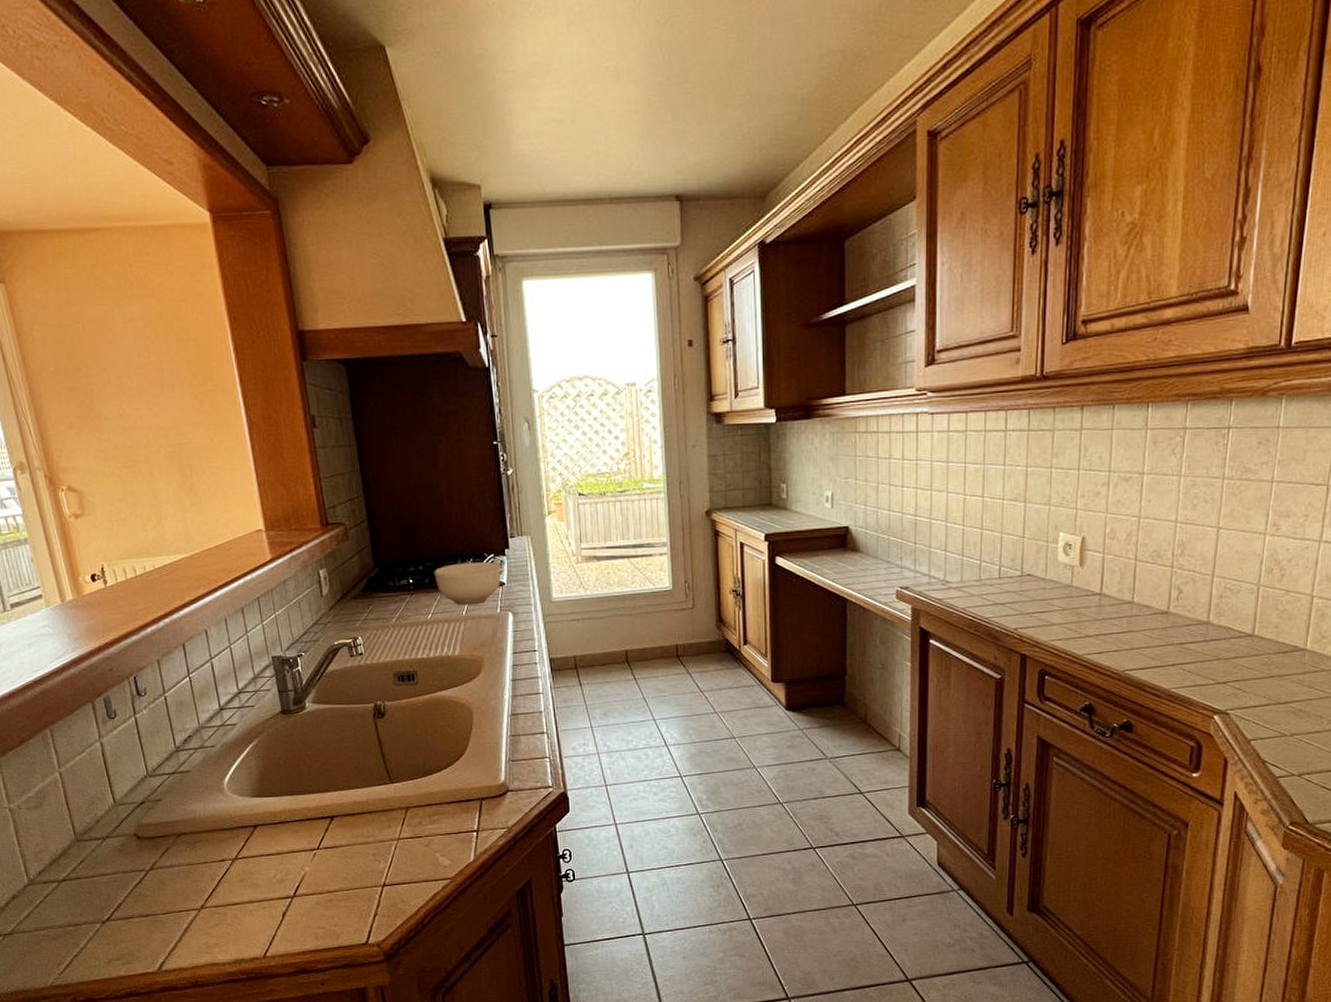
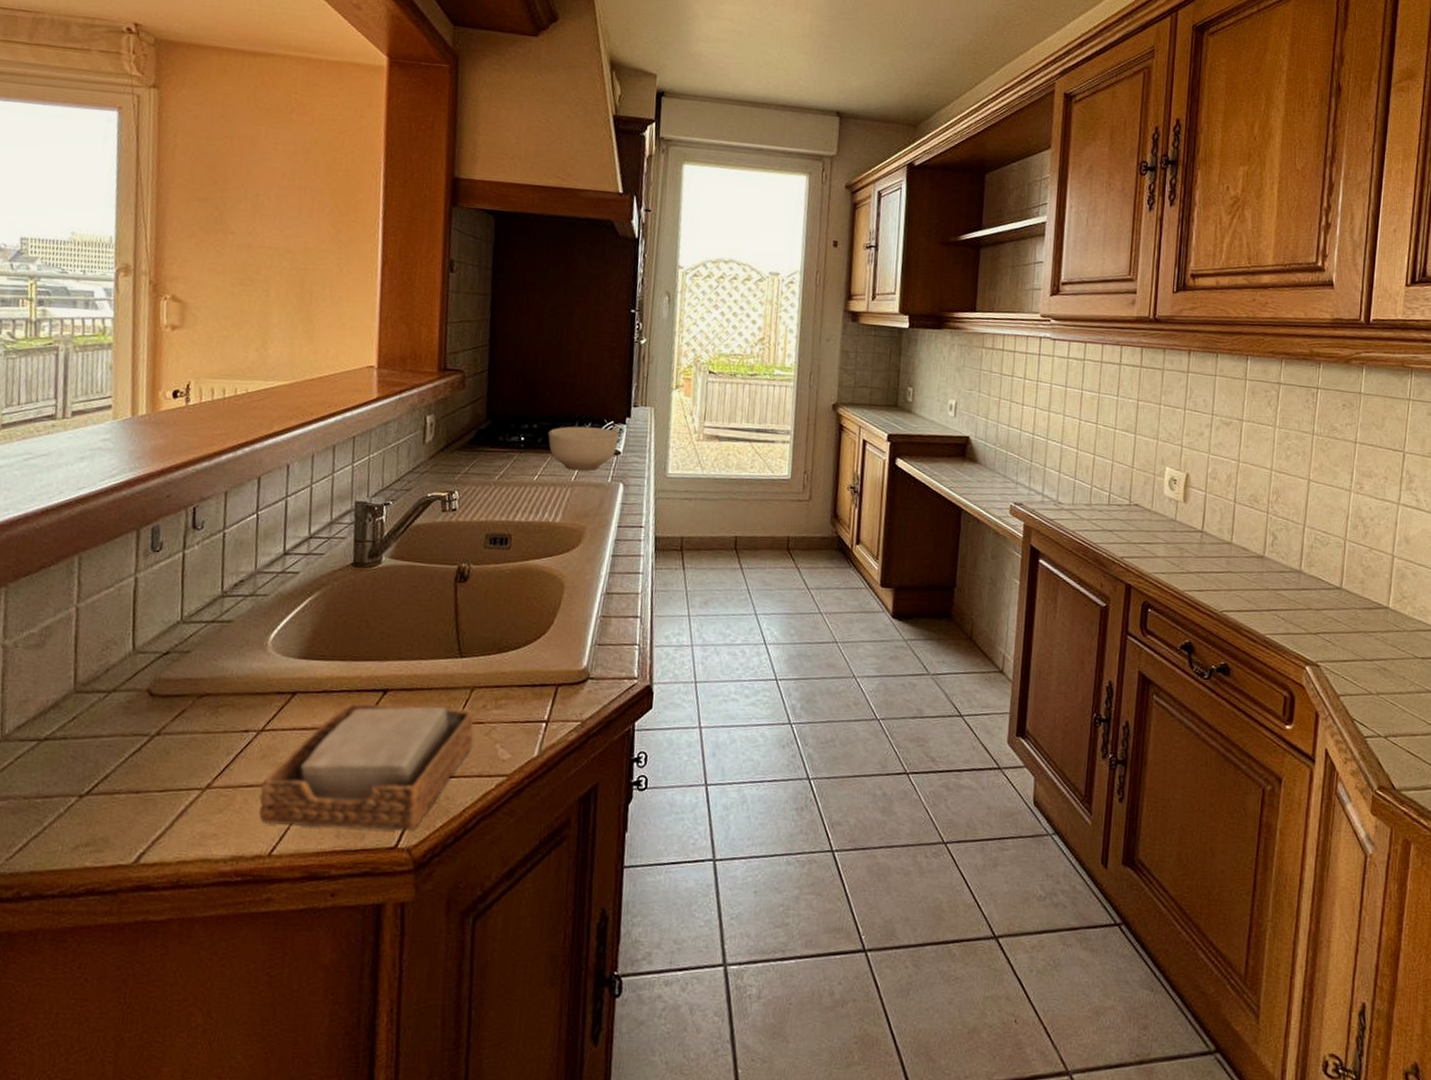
napkin holder: none [245,826,416,933] -> present [259,703,474,831]

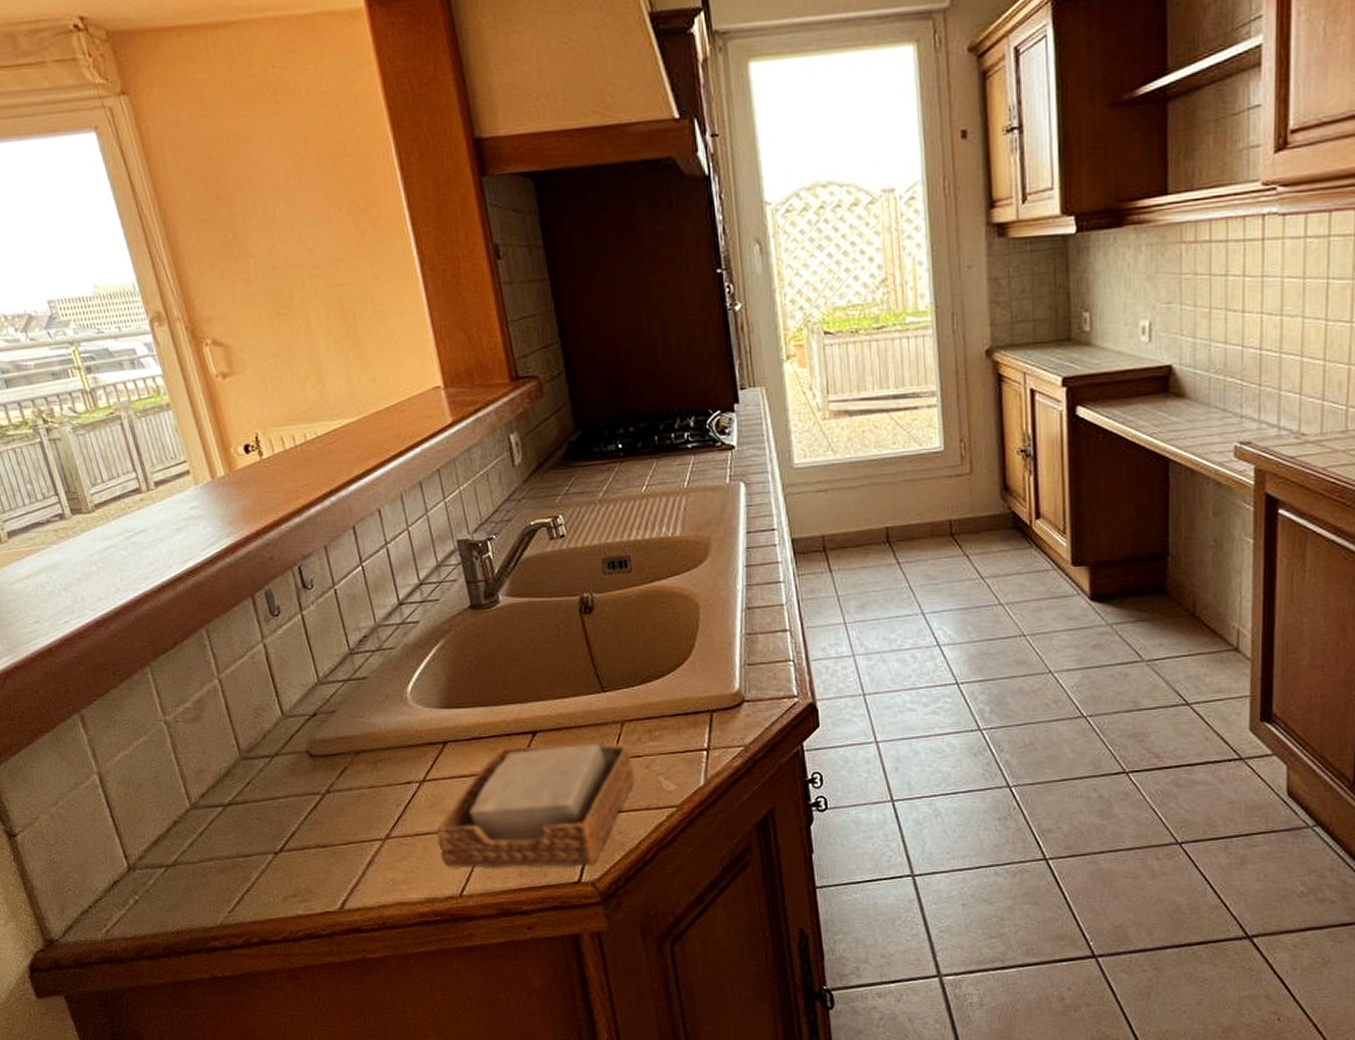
bowl: present [548,426,619,471] -> none [647,420,730,475]

